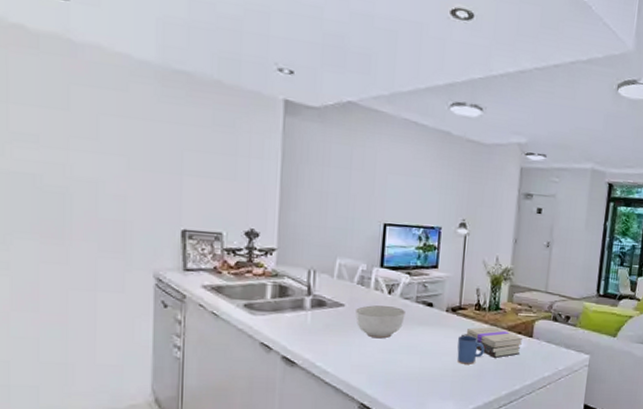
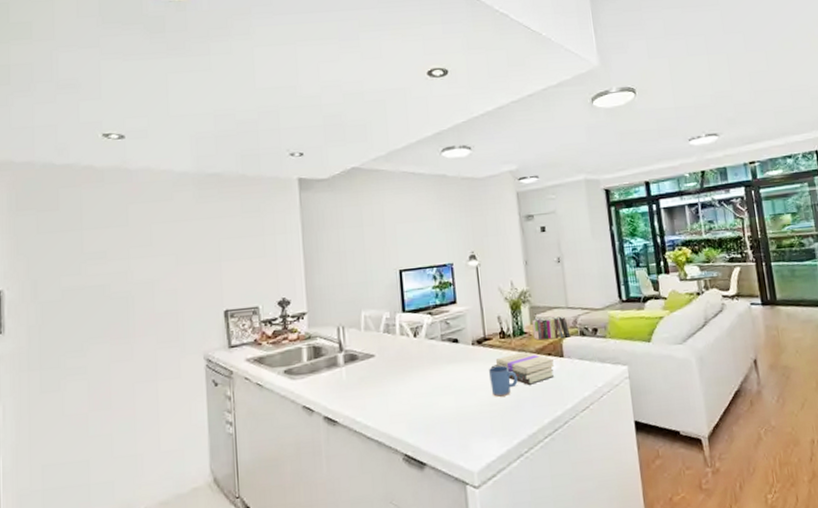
bowl: present [355,305,405,339] -> none [386,348,434,384]
books: none [508,296,544,320] -> present [532,315,571,341]

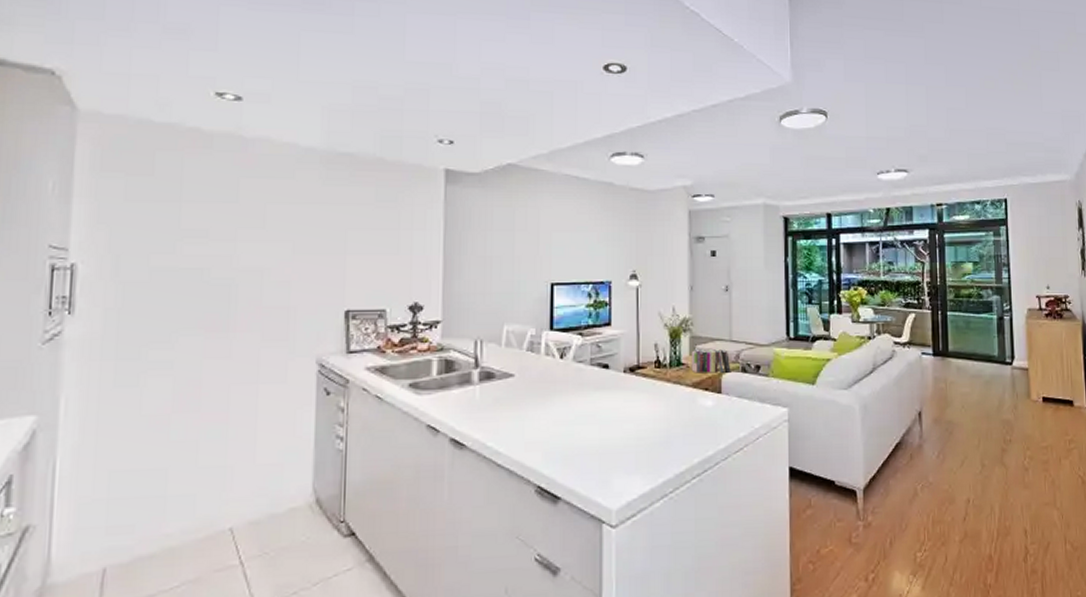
mug: present [488,365,518,397] -> none [638,397,669,431]
books: present [491,352,554,385] -> none [643,384,710,420]

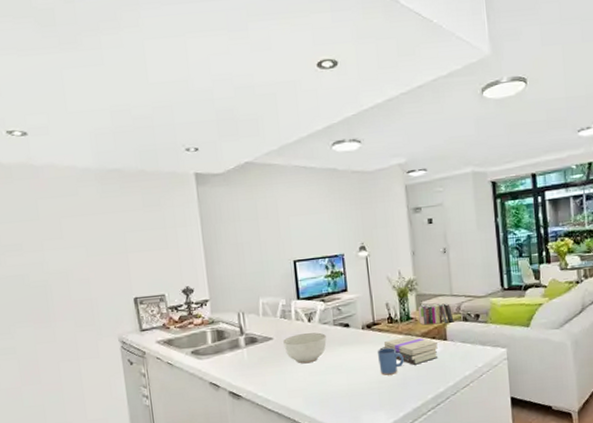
bowl: none [527,372,580,410] -> present [283,332,327,364]
mug: none [638,397,669,431] -> present [377,347,404,375]
books: none [643,384,710,420] -> present [380,335,438,365]

